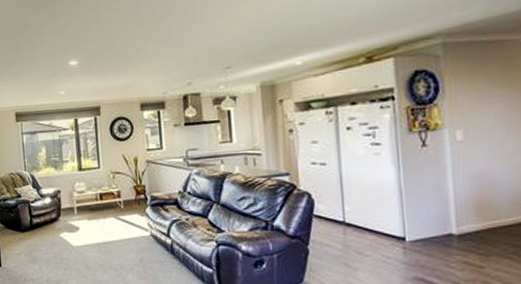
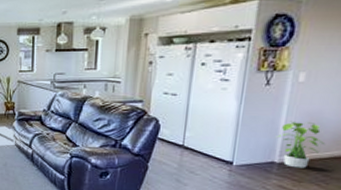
potted plant: none [447,184,505,239] -> present [275,121,326,168]

